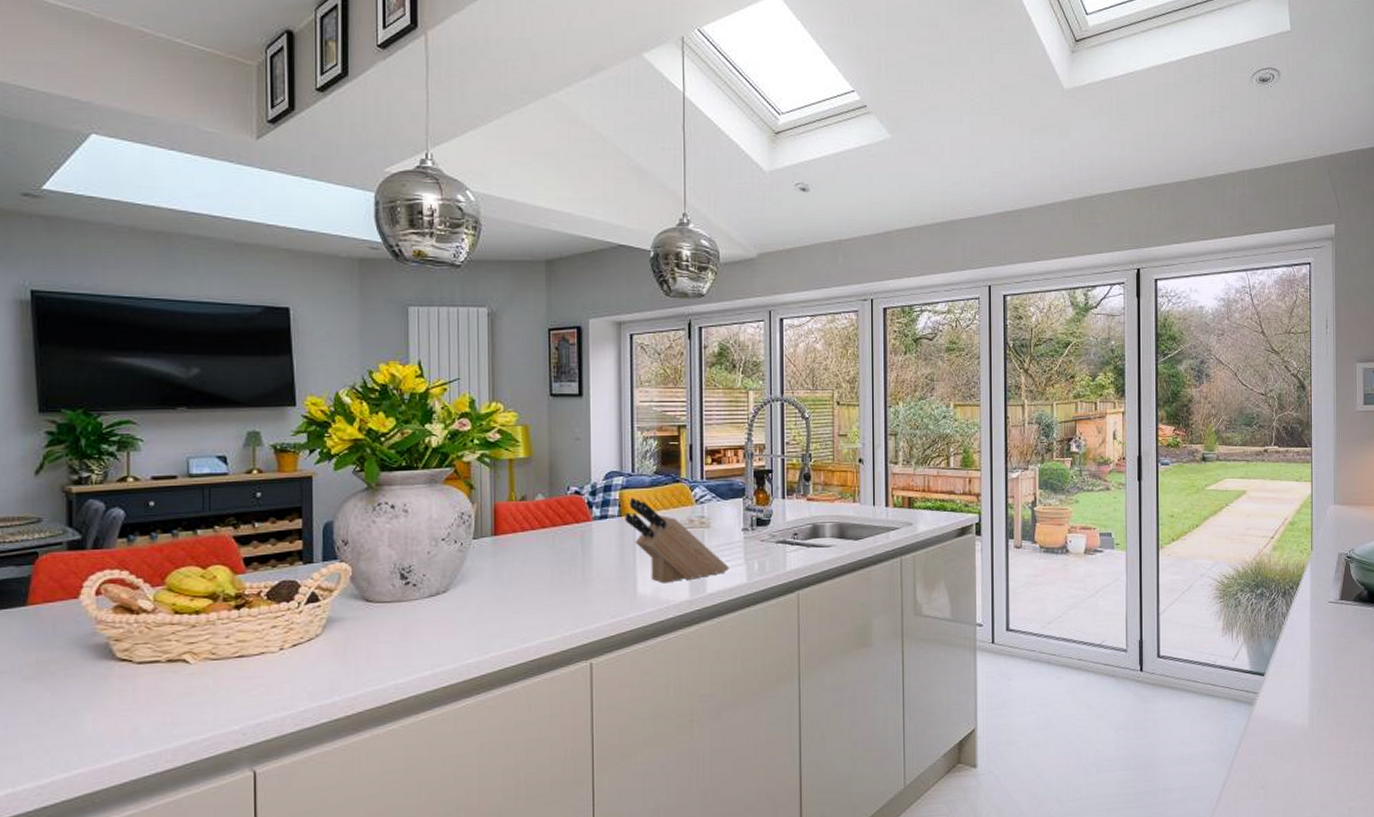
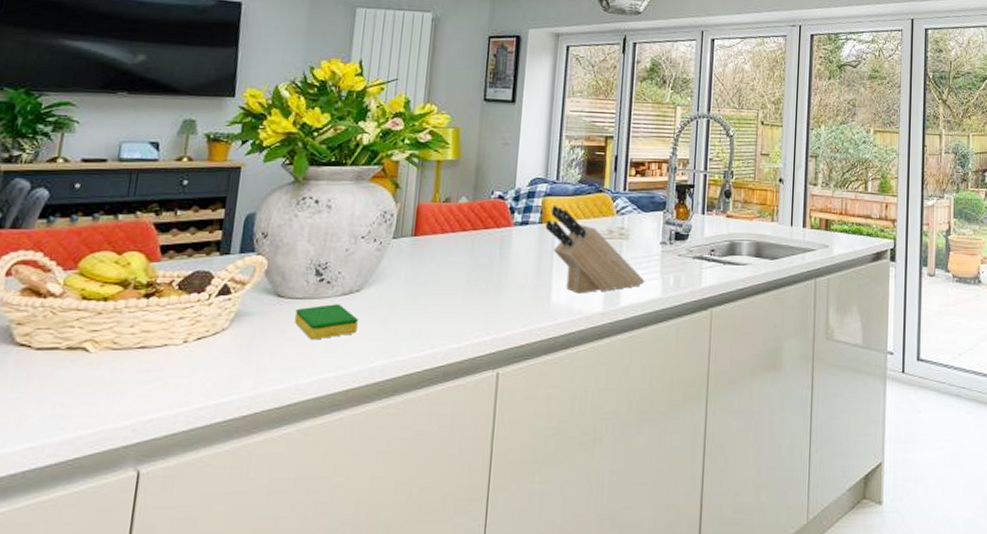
dish sponge: none [385,605,448,641] -> present [294,304,358,340]

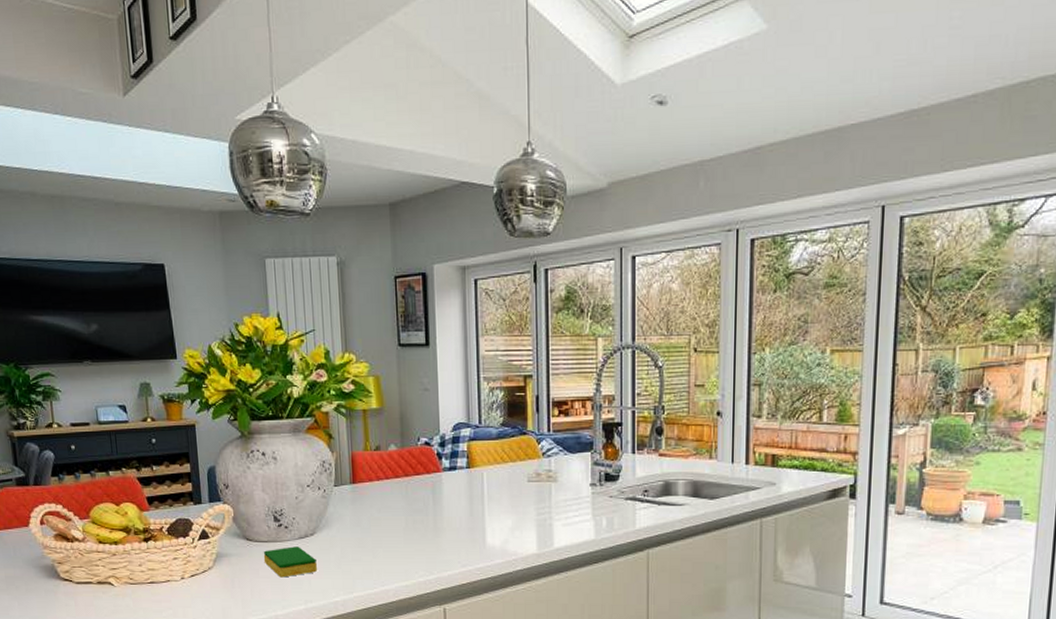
knife block: present [545,205,645,294] -> none [473,449,577,536]

